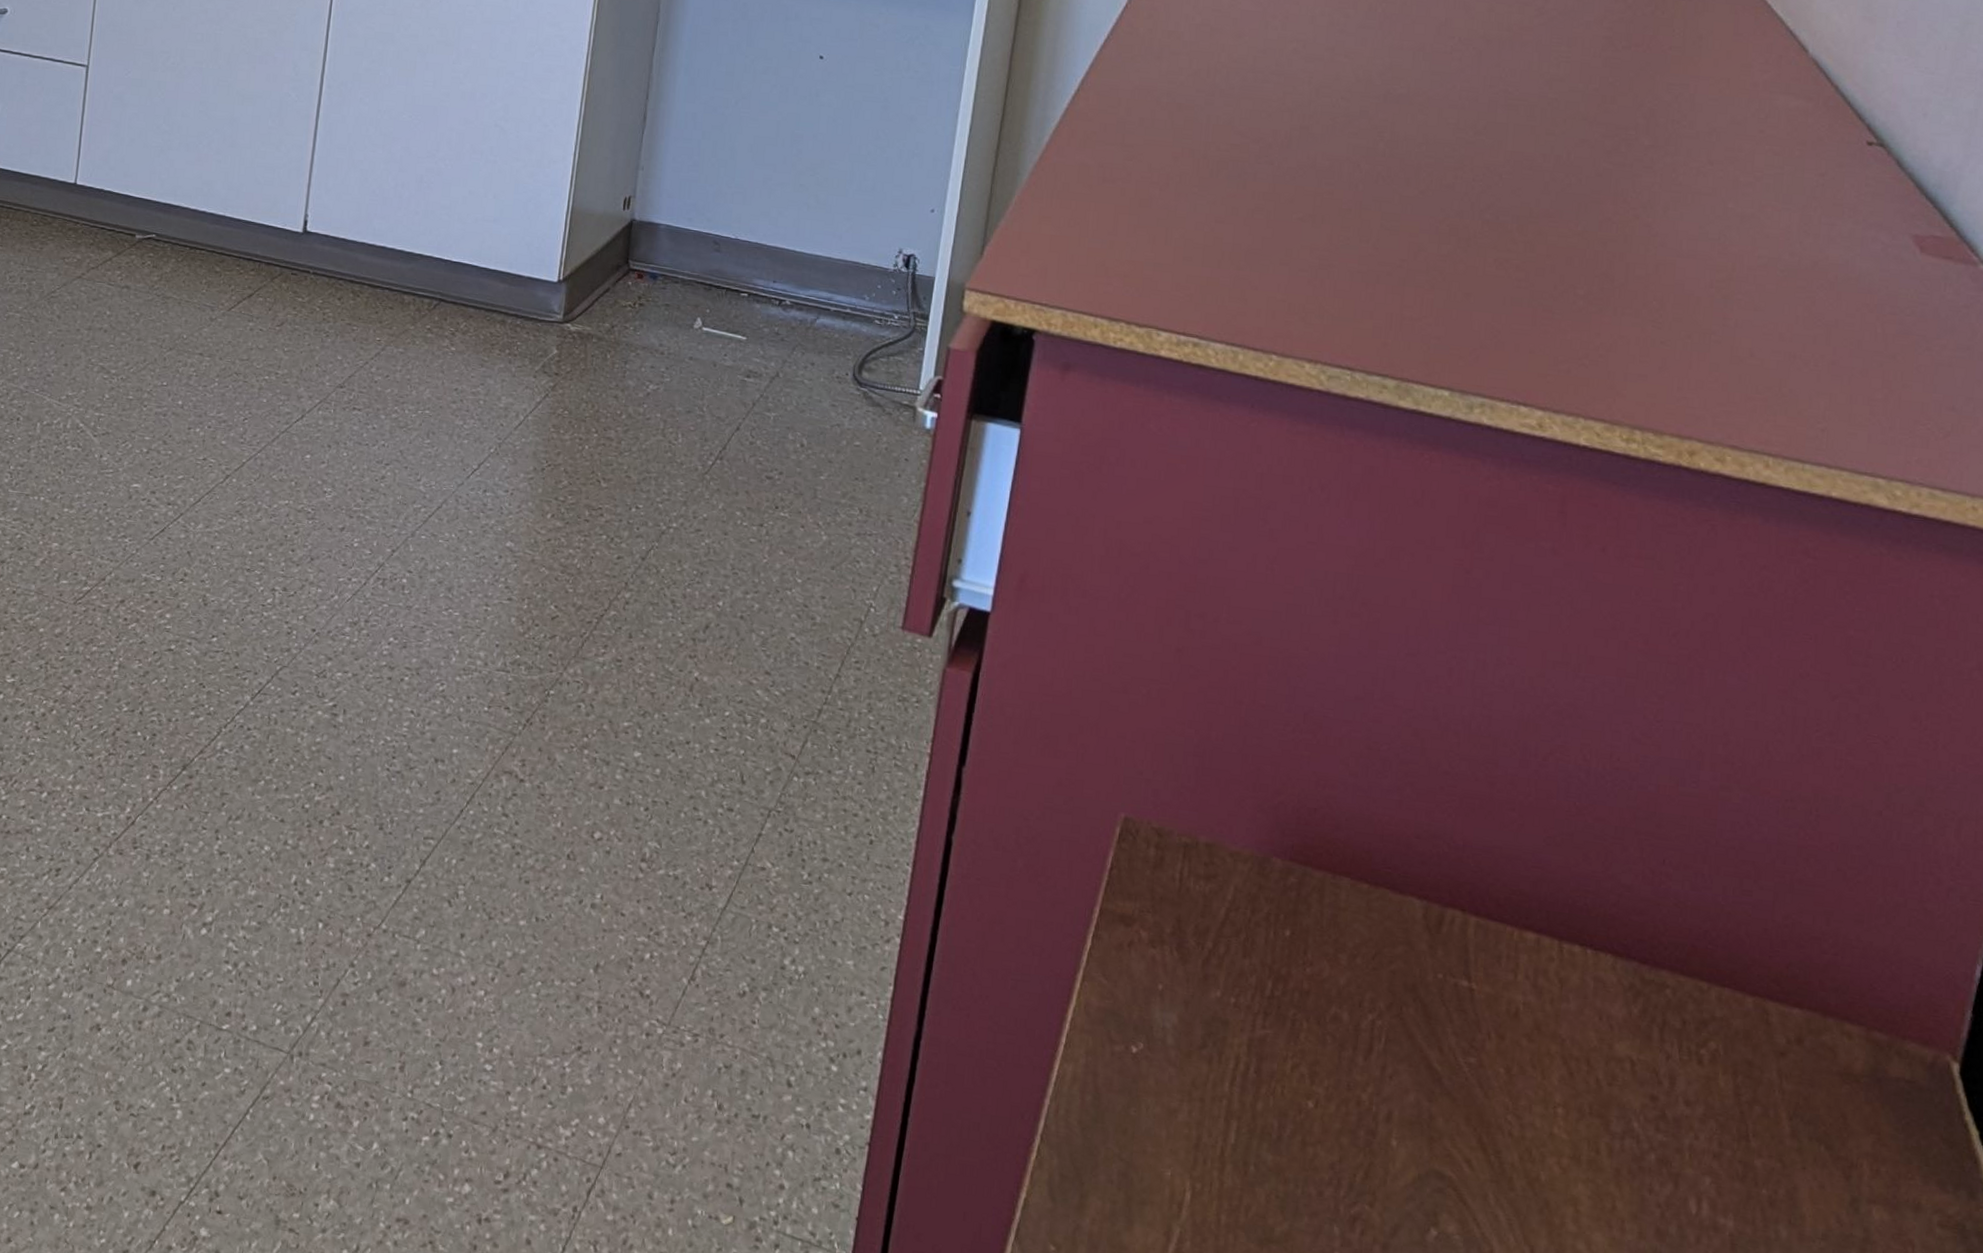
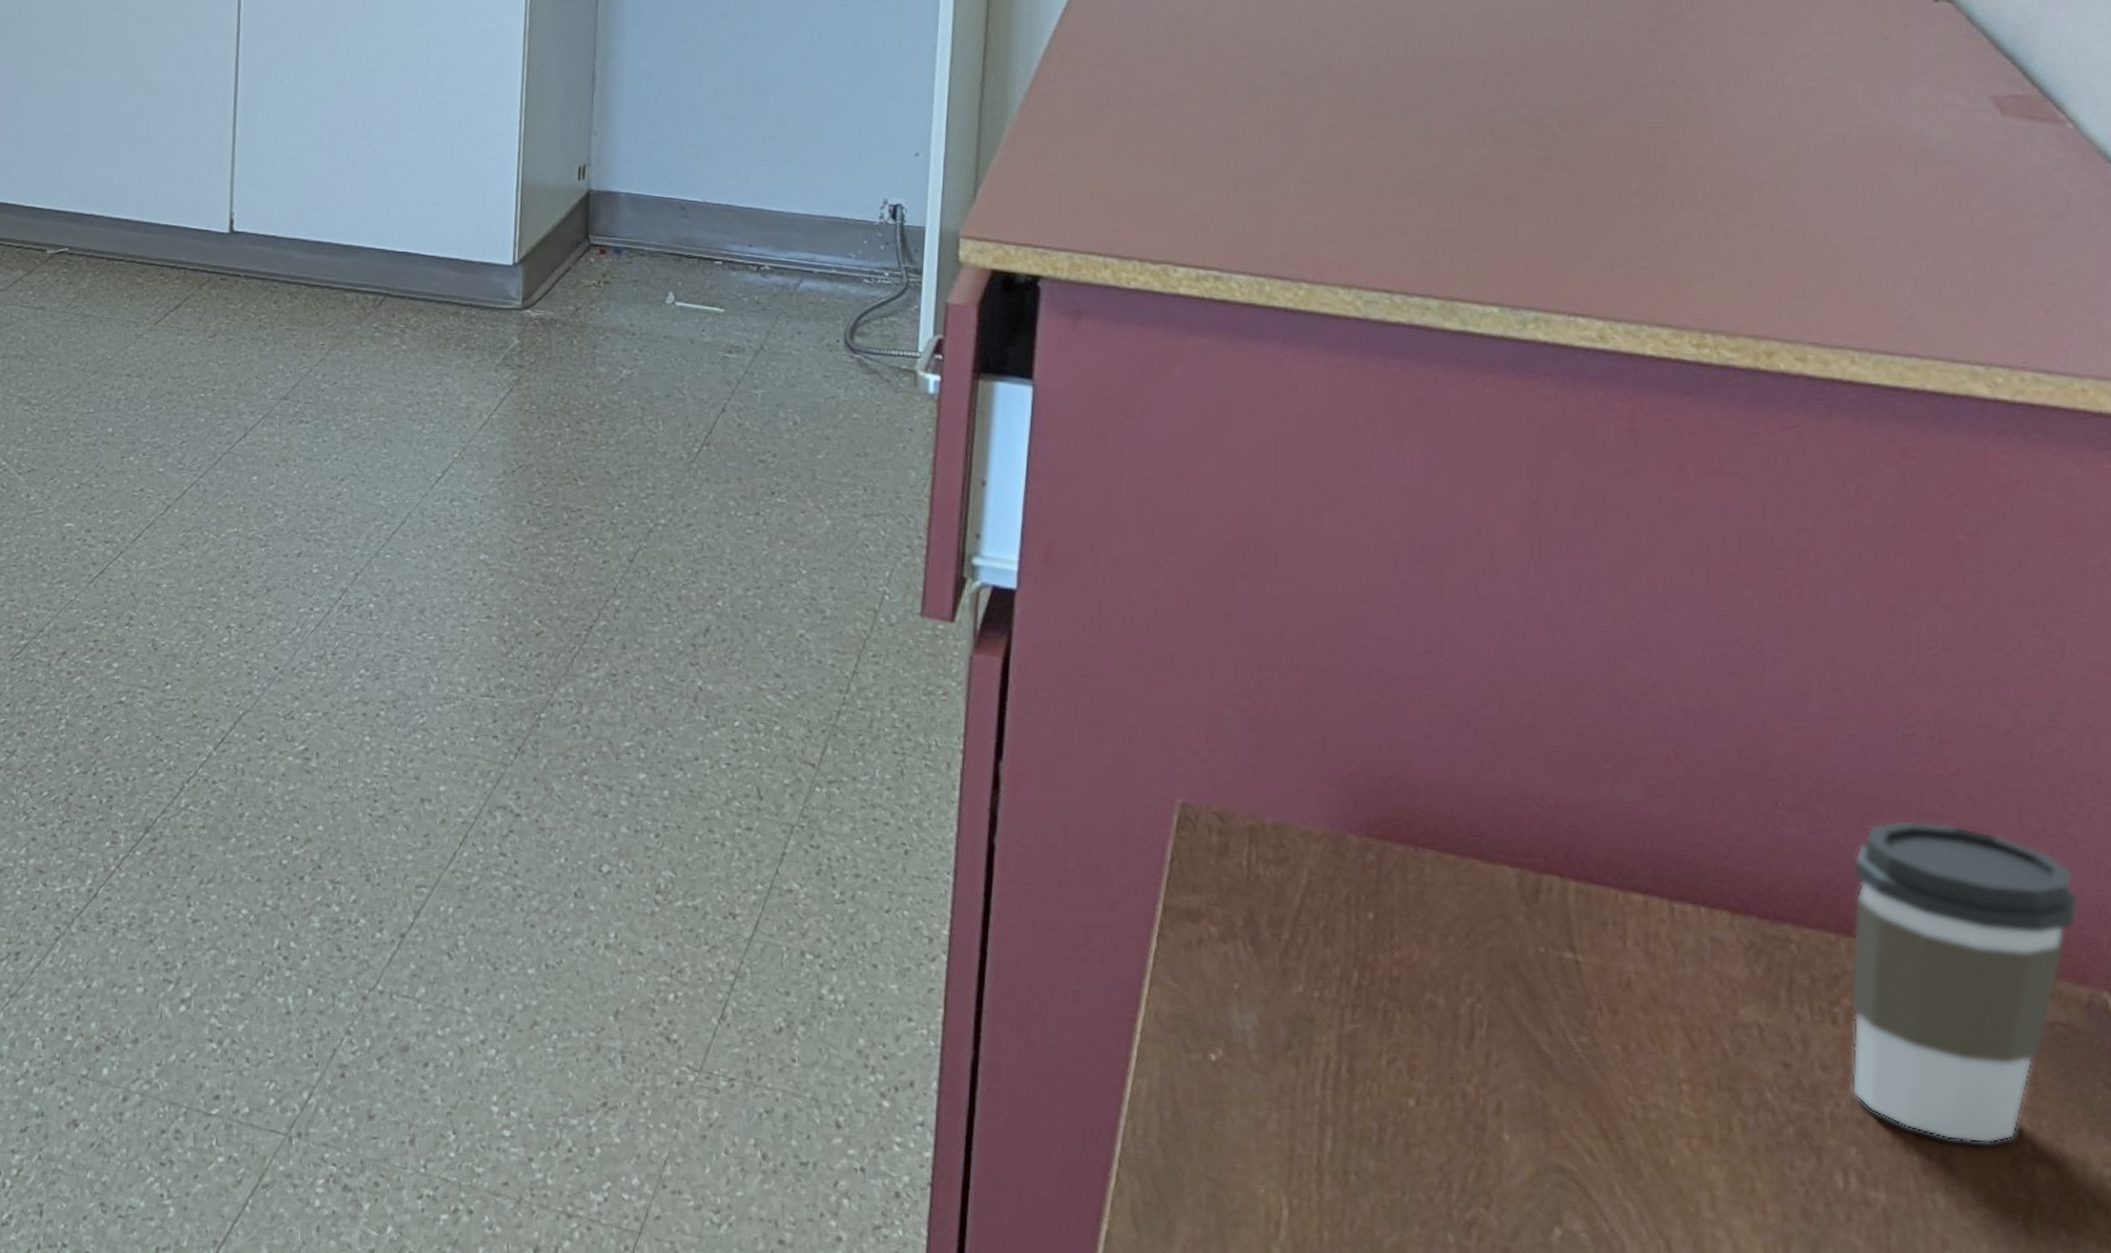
coffee cup: none [1710,884,1931,1184] -> present [1850,819,2079,1144]

